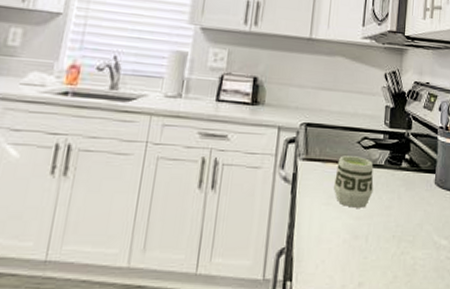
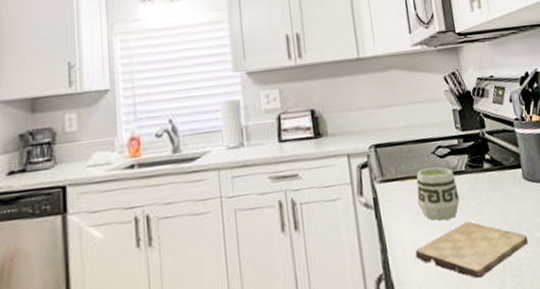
cutting board: none [320,214,426,269] -> present [415,221,528,278]

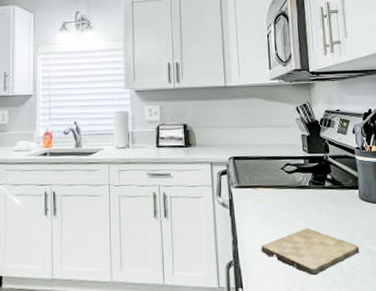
cup: present [416,167,460,221] -> none [265,180,302,225]

